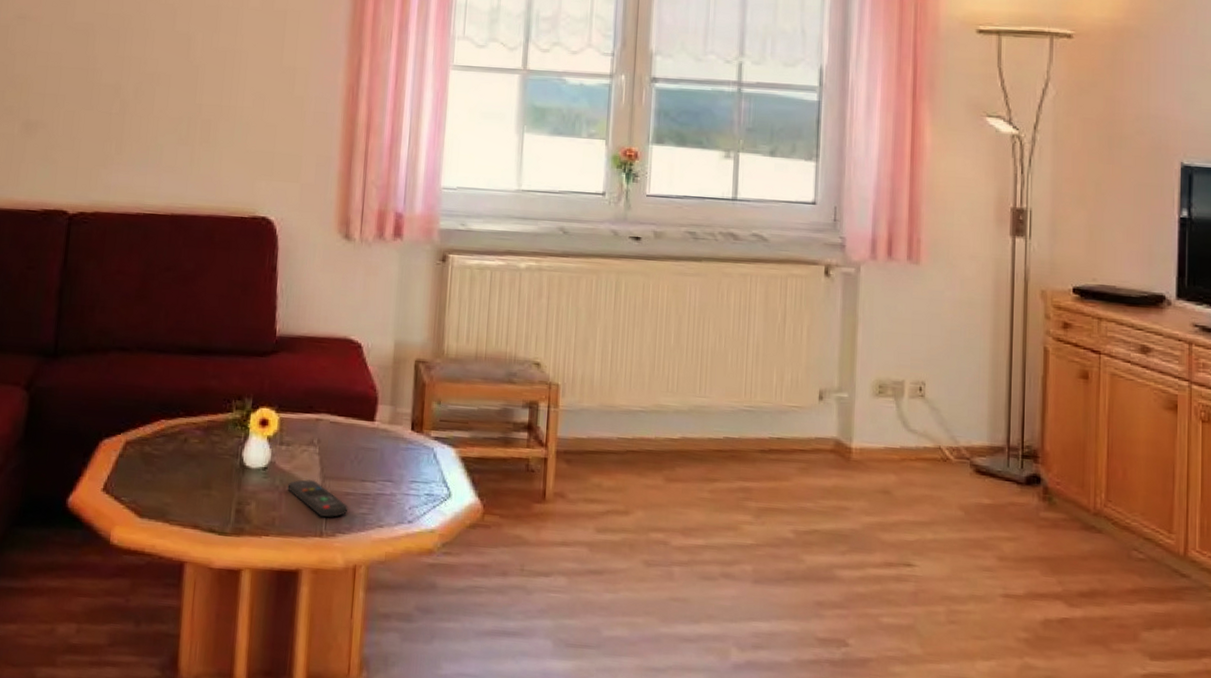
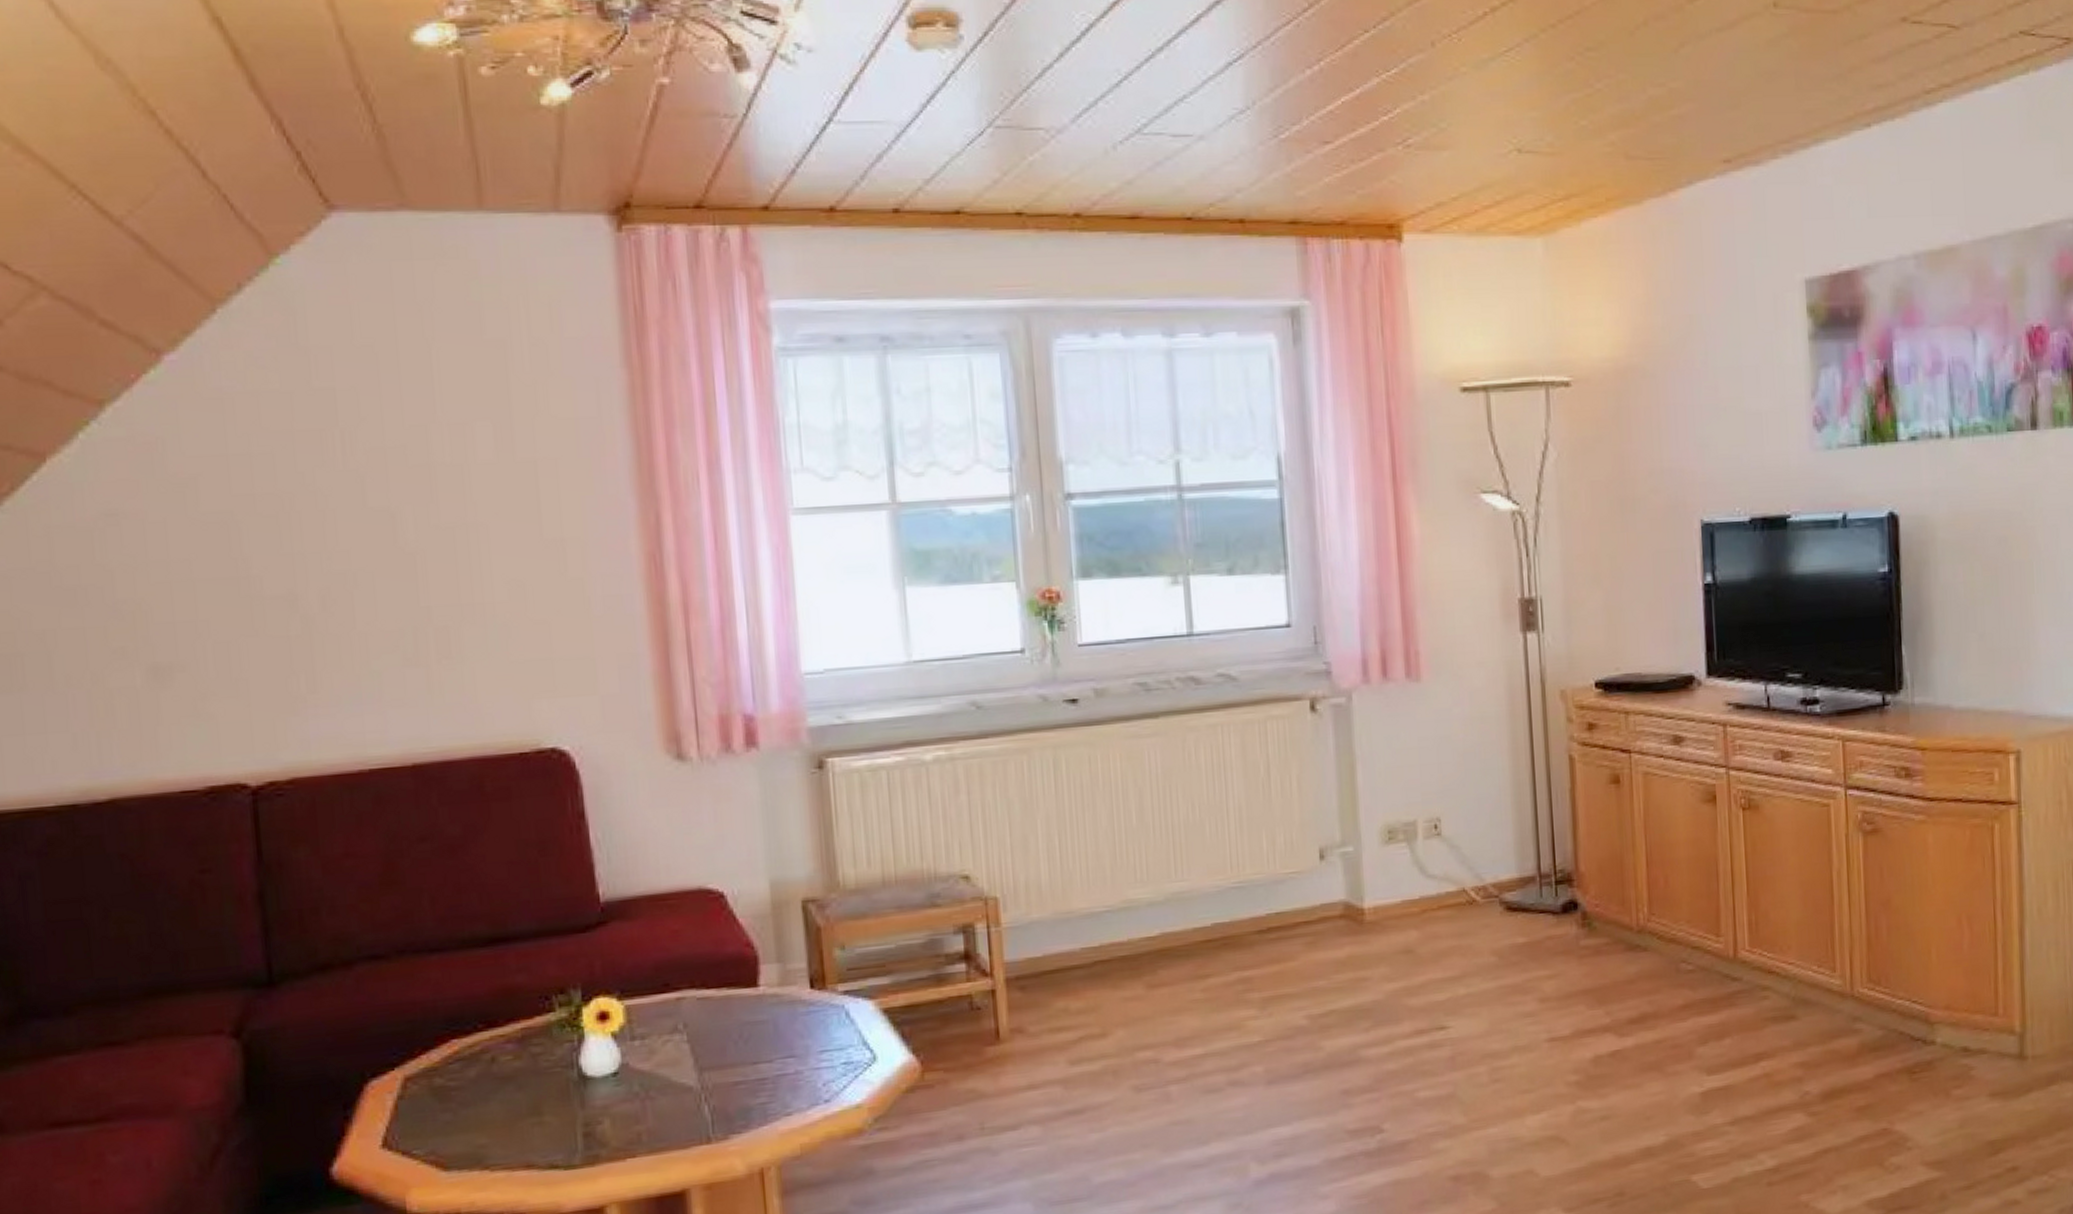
remote control: present [288,479,348,518] -> none [651,1075,741,1119]

